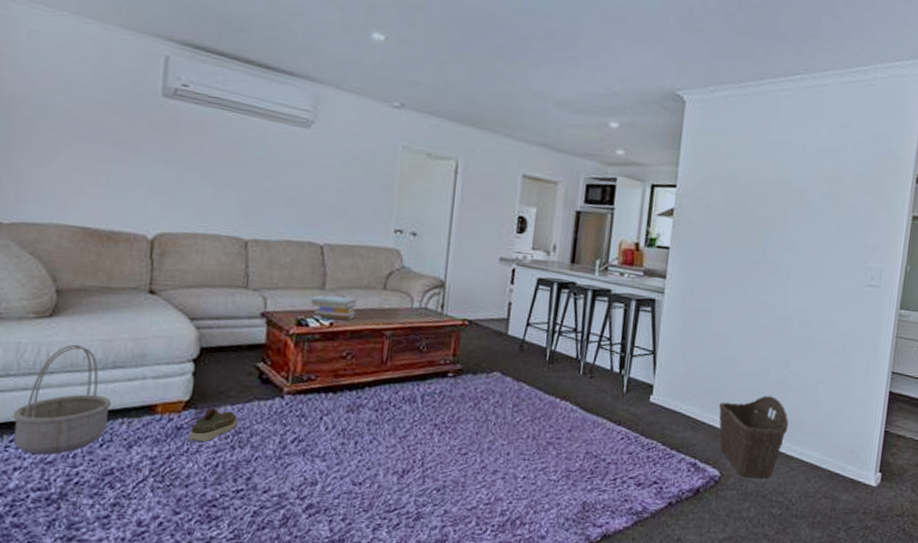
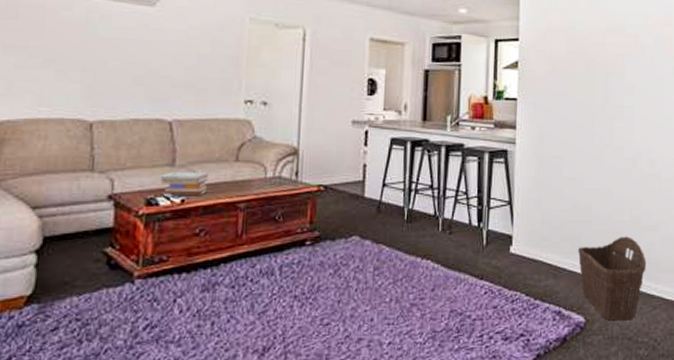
shoe: present [188,407,237,442] -> none [31,299,84,338]

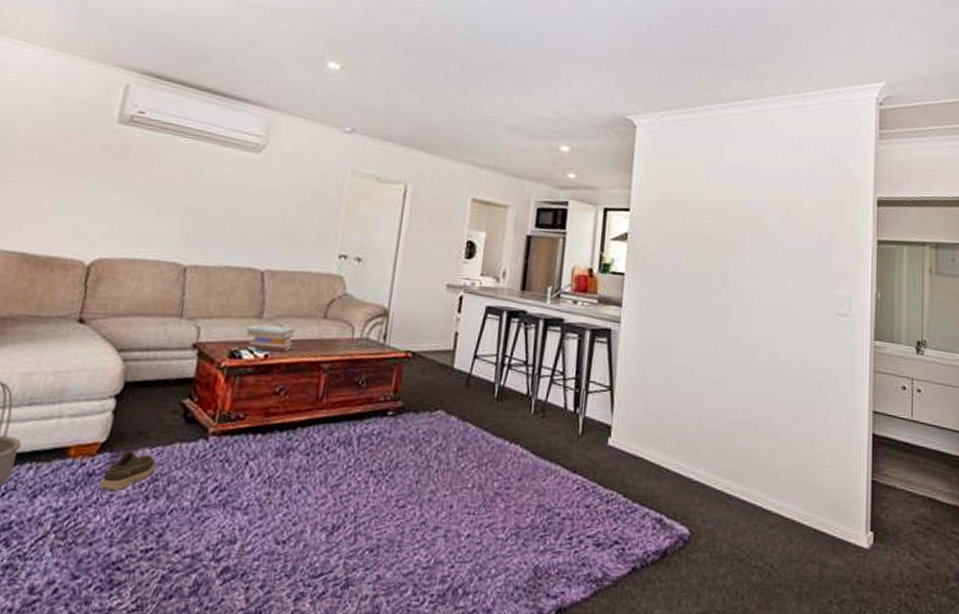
shoe: none [31,299,84,338] -> present [99,449,156,490]
wicker basket: present [577,236,646,321] -> none [684,438,764,538]

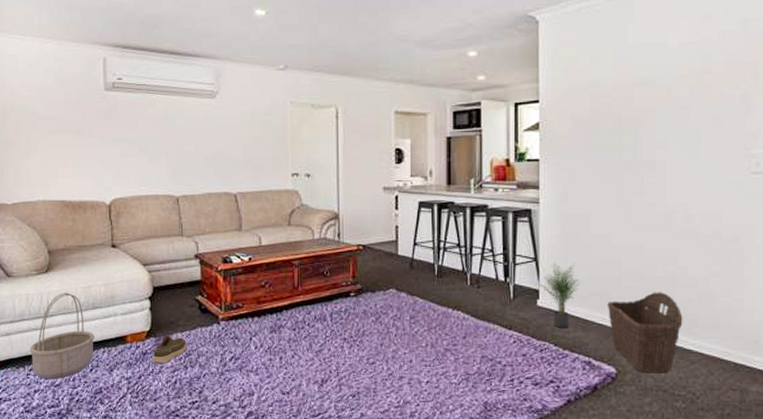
books: present [244,324,295,353] -> none [230,236,268,255]
potted plant: none [608,394,657,475] -> present [536,263,580,328]
wicker basket: none [684,438,764,538] -> present [606,292,683,374]

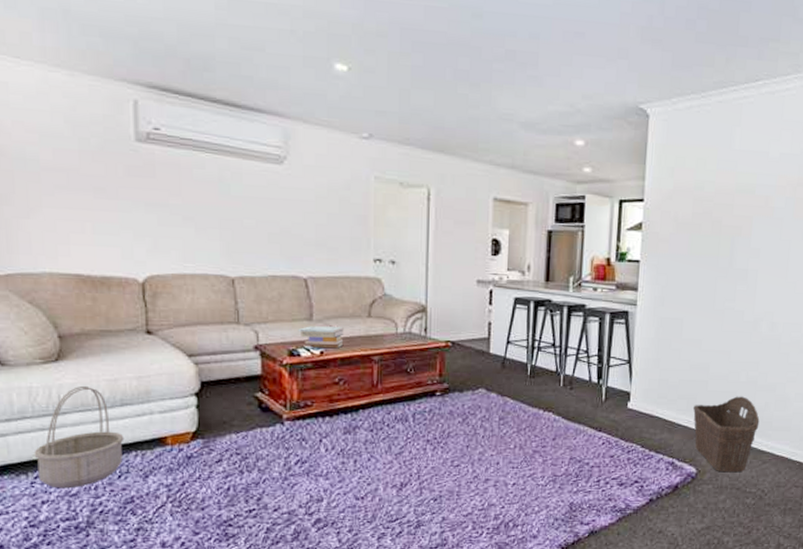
shoe: present [152,335,187,363] -> none [199,436,243,468]
books: none [230,236,268,255] -> present [298,326,344,349]
potted plant: present [536,263,580,328] -> none [628,366,669,430]

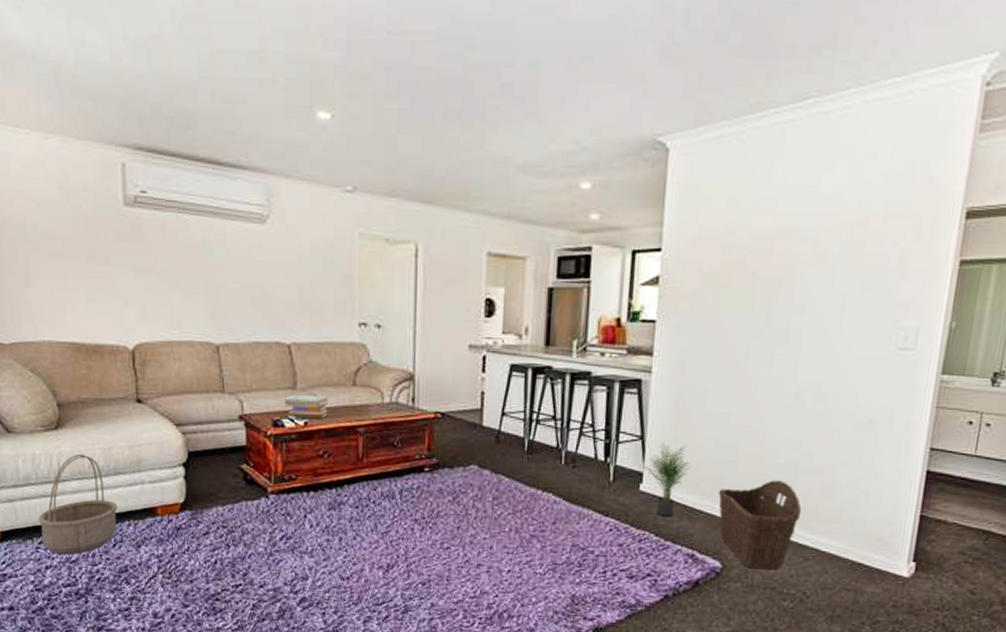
potted plant: none [628,366,669,430] -> present [640,442,690,517]

